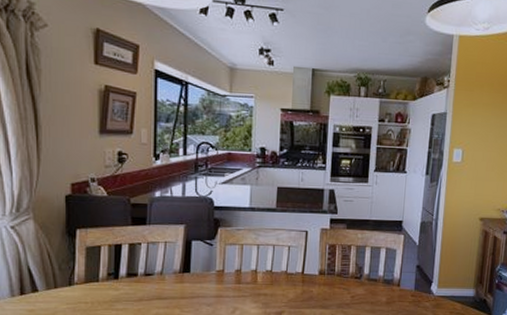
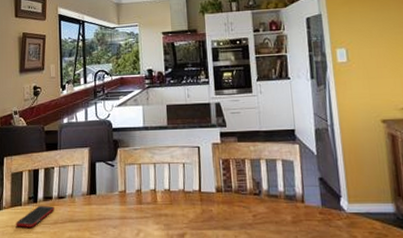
cell phone: none [90,281,140,304] -> present [15,205,54,227]

